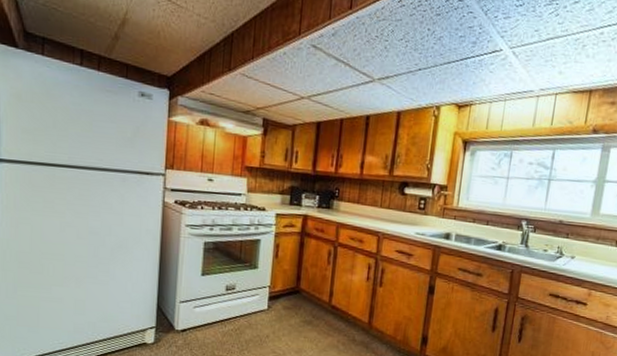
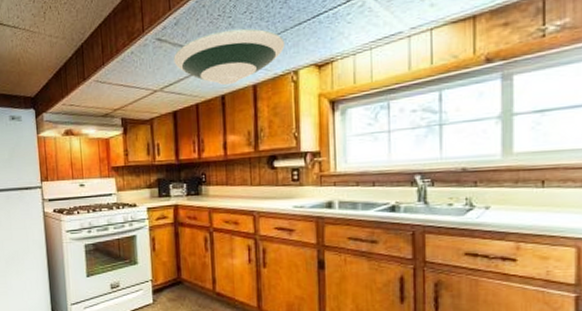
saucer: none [325,52,433,107] -> present [173,28,286,86]

